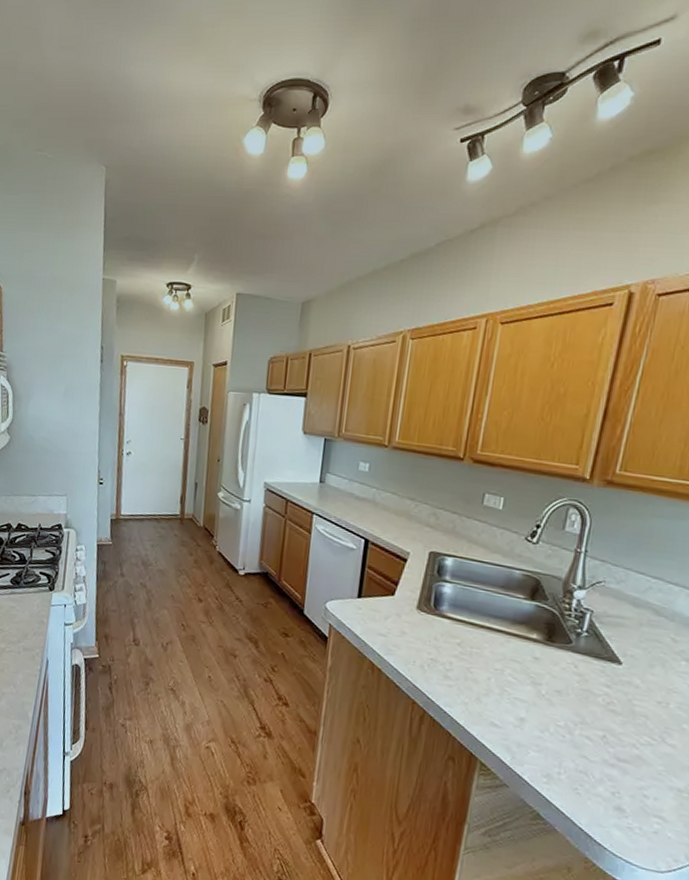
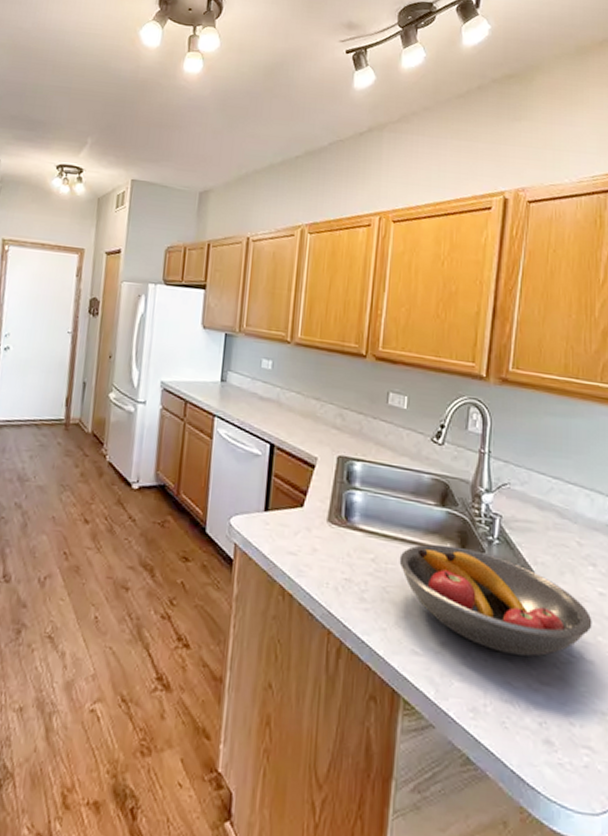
fruit bowl: none [484,633,679,737] -> present [399,544,592,657]

